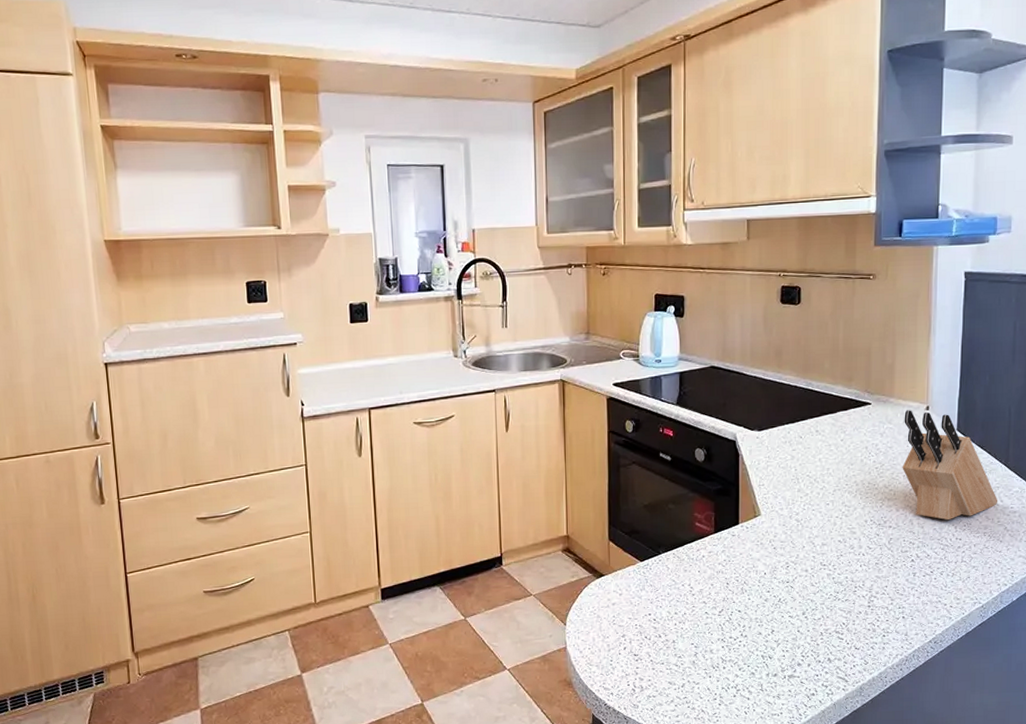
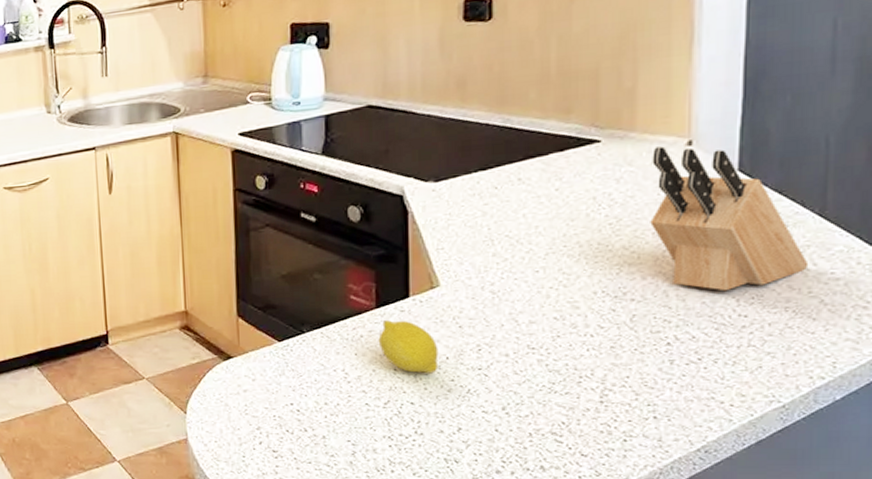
fruit: none [715,543,759,587] -> present [378,320,439,374]

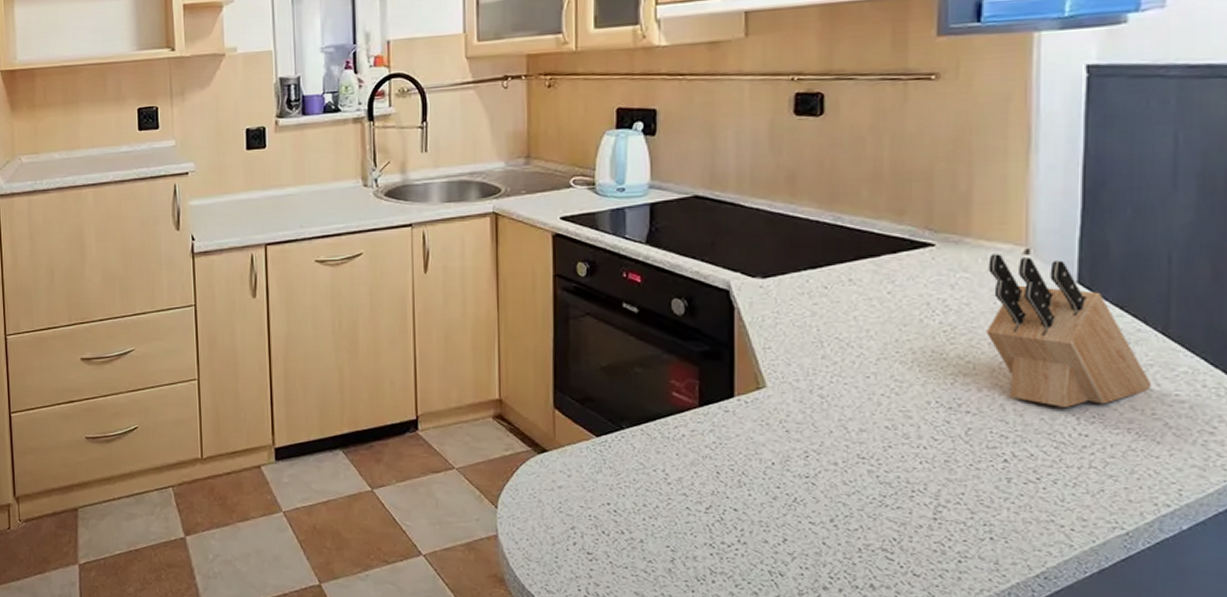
fruit: present [378,320,439,374] -> none [701,420,764,479]

